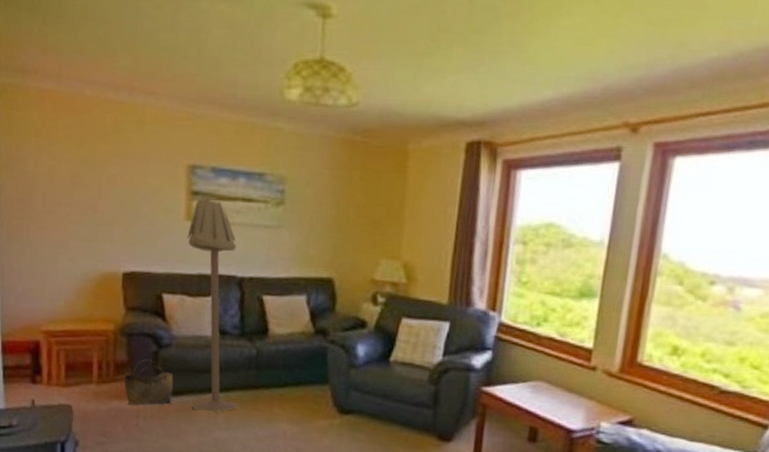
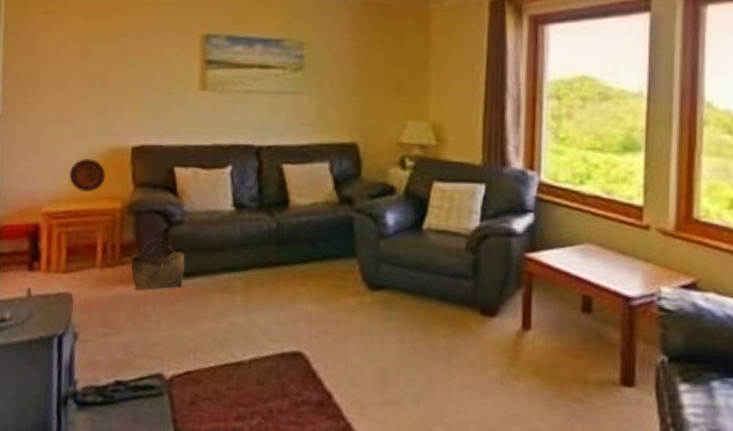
decorative plate: none [65,281,99,314] -> present [69,157,106,192]
floor lamp: present [187,196,239,412] -> none [201,65,258,295]

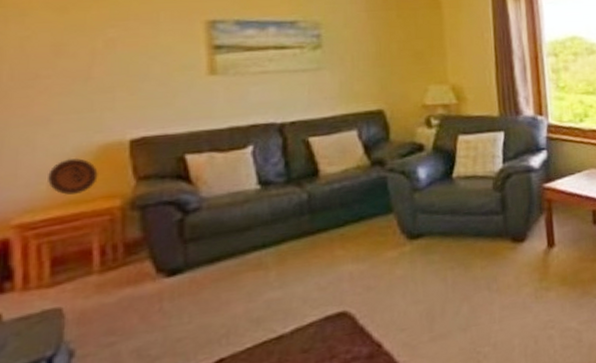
basket: present [130,238,185,290] -> none [138,229,207,288]

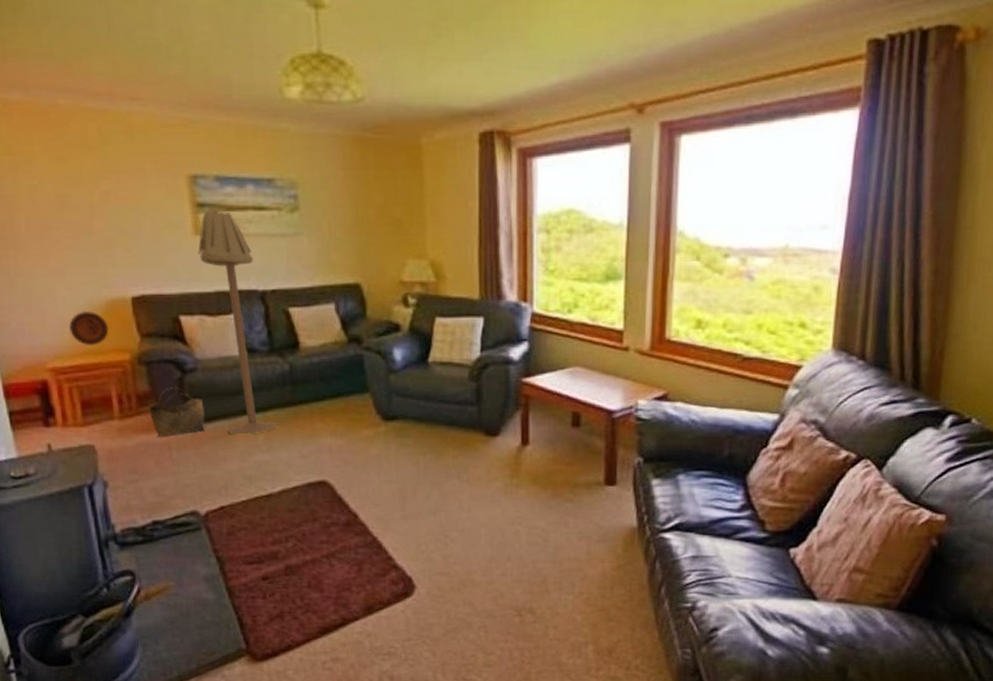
basket: none [138,229,207,288] -> present [149,386,205,437]
floor lamp: none [212,48,293,274] -> present [198,207,278,435]

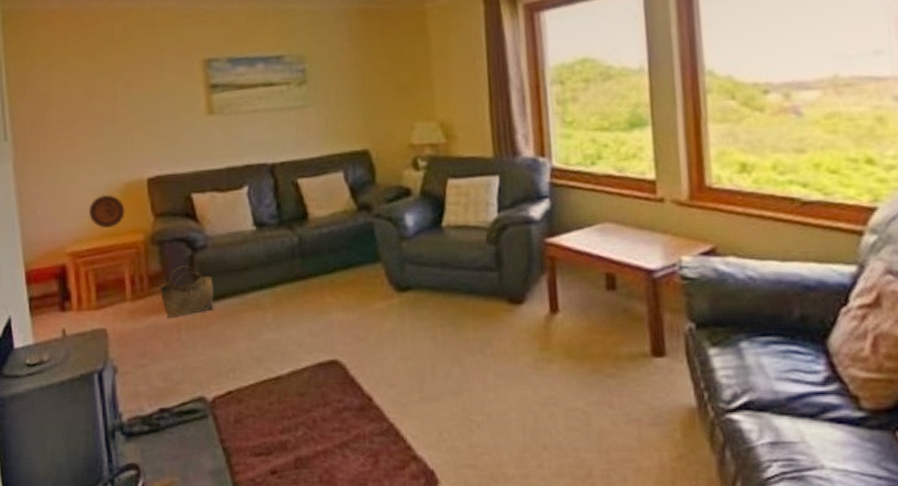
floor lamp: present [198,207,278,435] -> none [210,87,288,313]

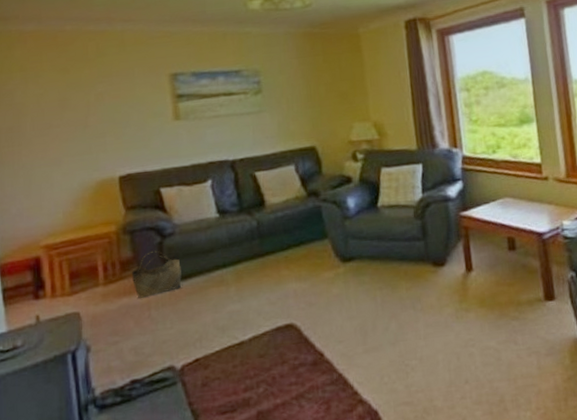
decorative plate: present [89,194,125,228] -> none [63,192,98,222]

